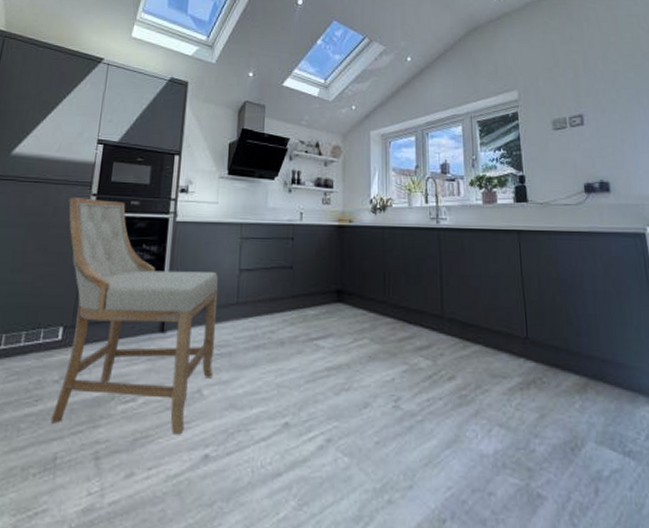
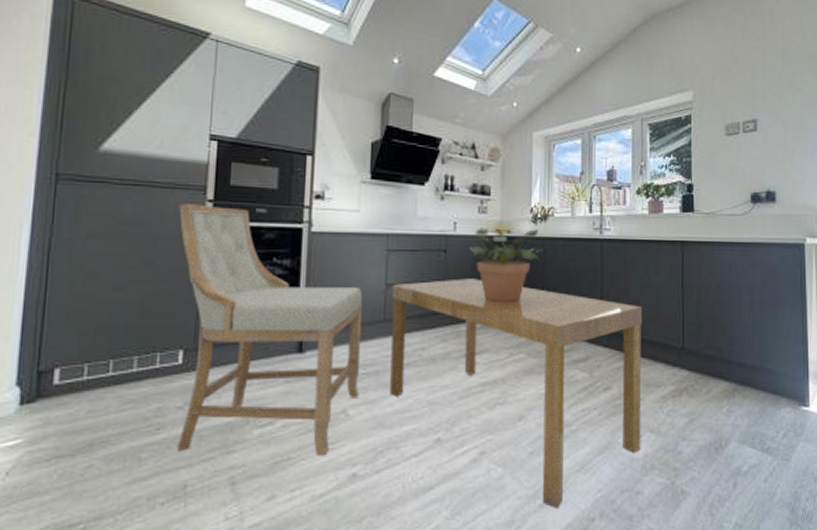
dining table: none [241,265,491,507] -> present [390,278,643,510]
potted plant: none [314,217,382,289] -> present [469,227,542,303]

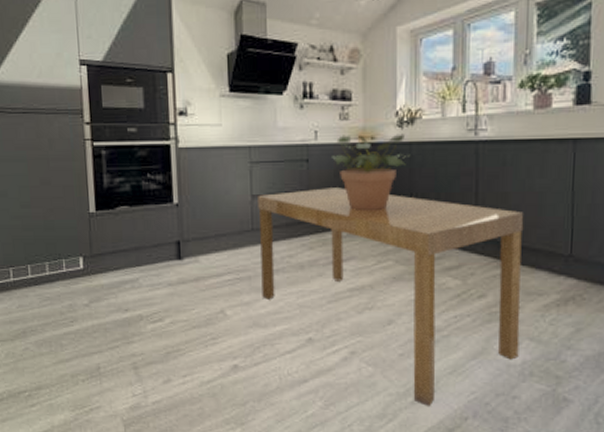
chair: present [176,204,363,456] -> none [62,127,234,349]

